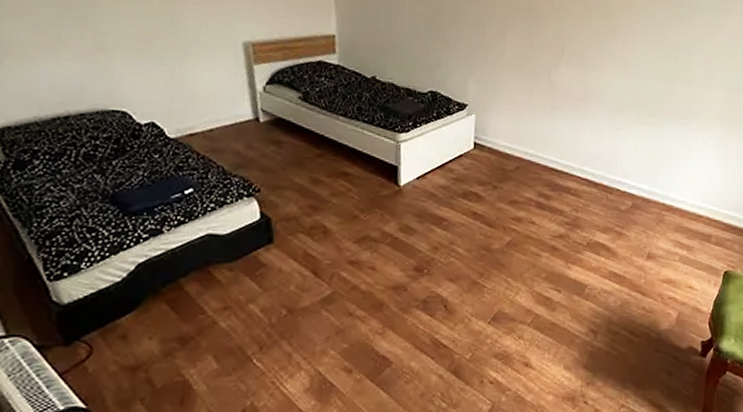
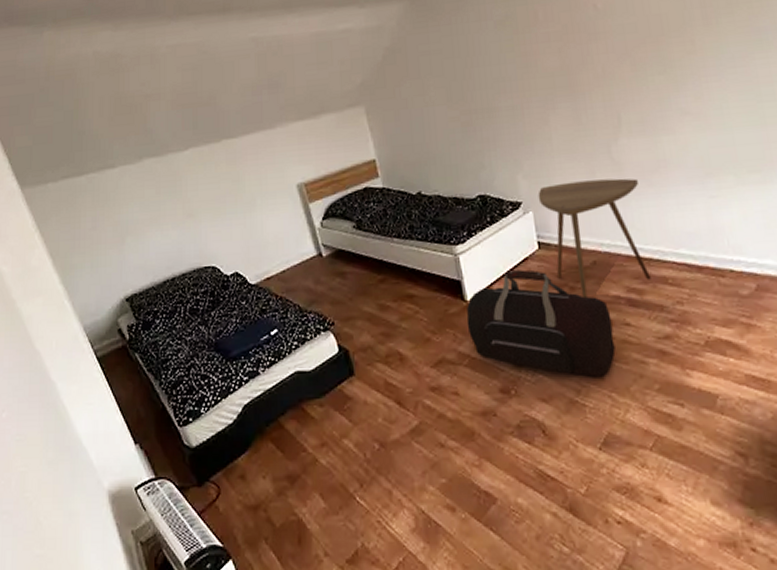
duffel bag: none [395,163,522,265] -> present [466,269,616,378]
side table: none [482,94,566,197] -> present [538,178,651,299]

